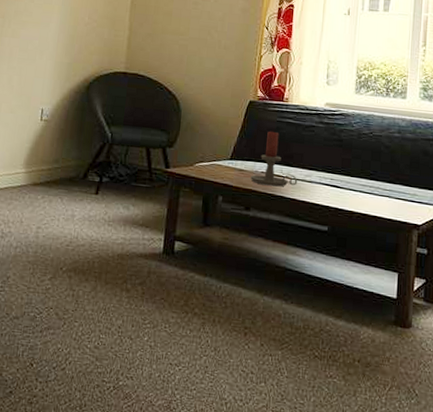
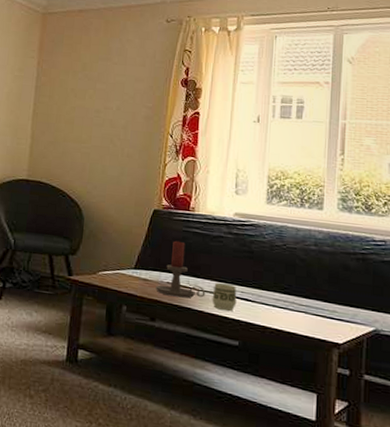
cup: none [303,171,327,198] -> present [212,282,237,311]

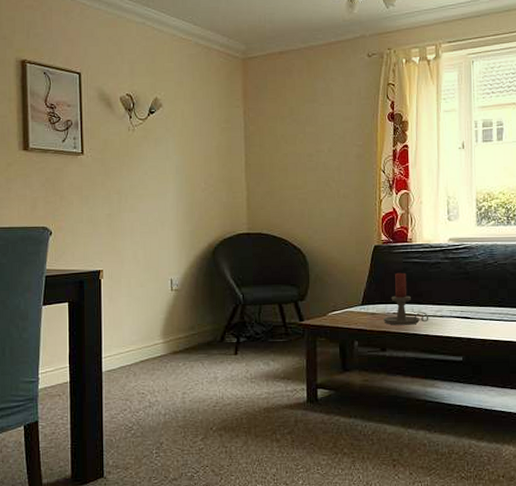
cup: present [212,282,237,311] -> none [435,305,458,330]

